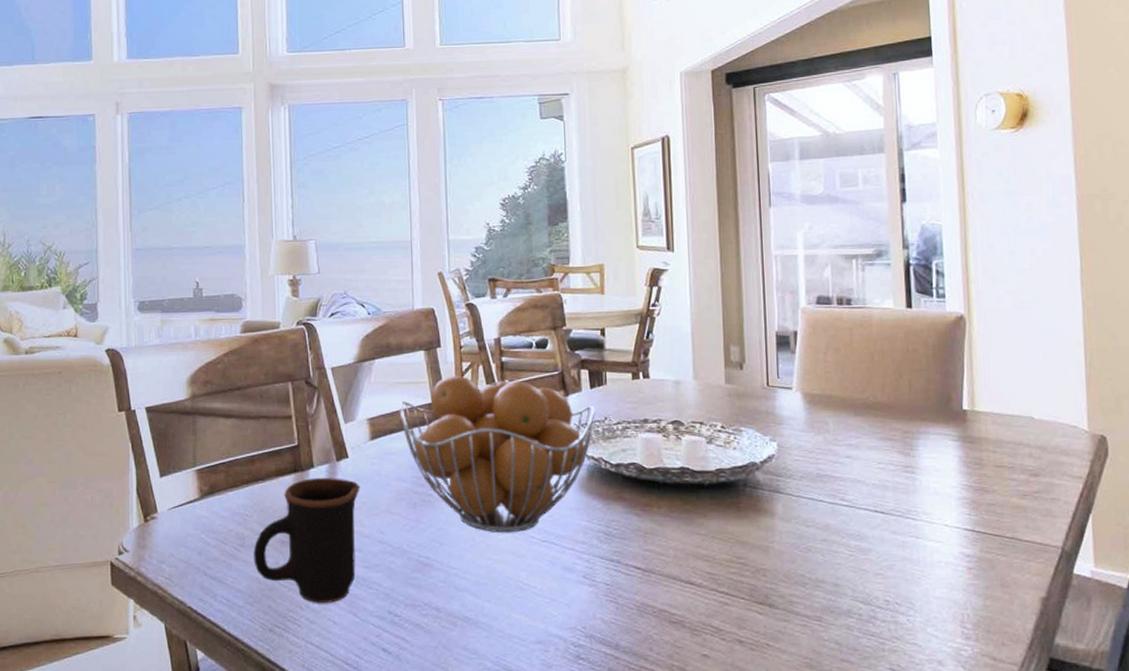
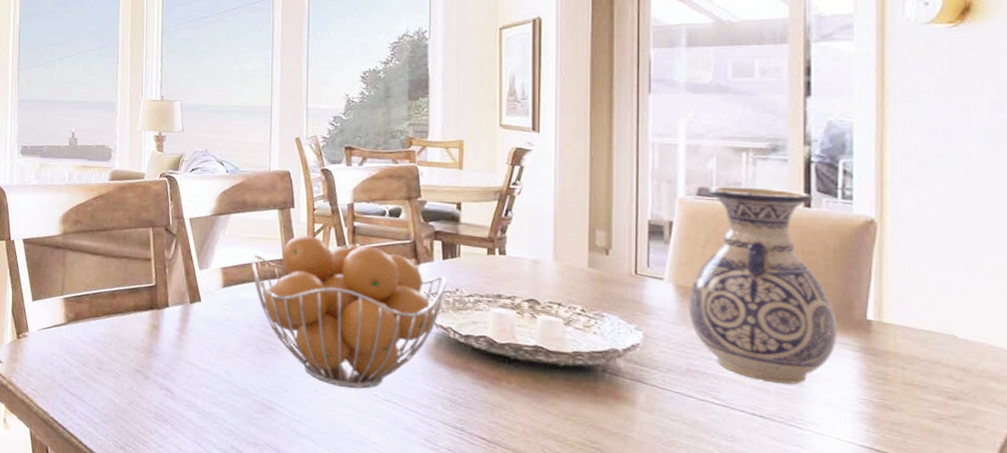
mug: present [253,478,360,603] -> none [110,316,211,431]
vase: none [814,292,940,478] -> present [688,186,837,384]

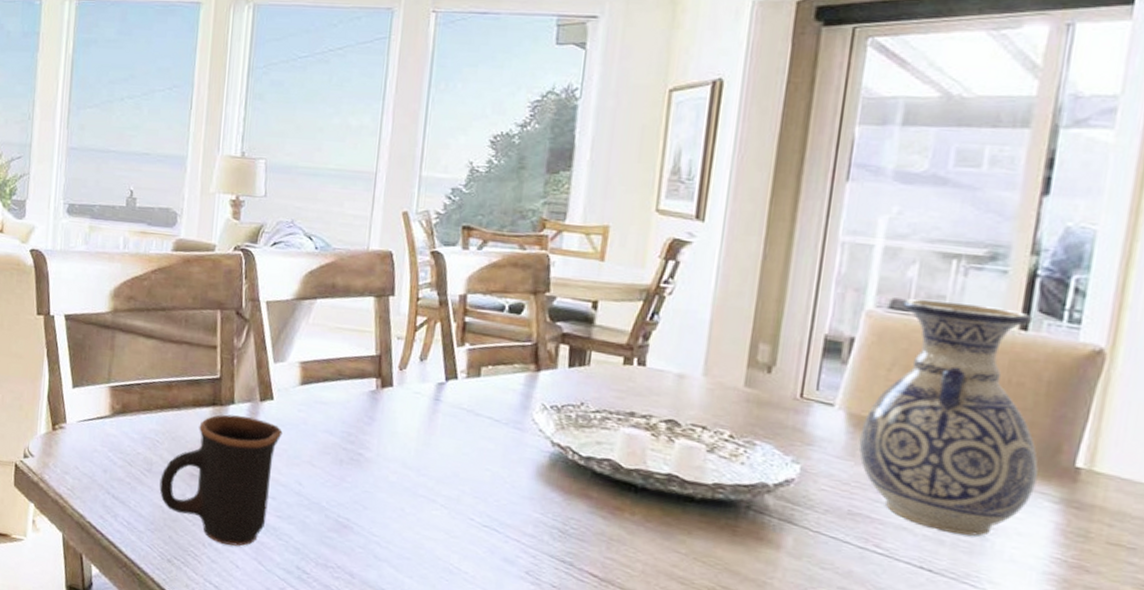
mug: none [110,316,211,431] -> present [159,414,283,546]
fruit basket: present [251,235,446,389] -> none [336,328,571,512]

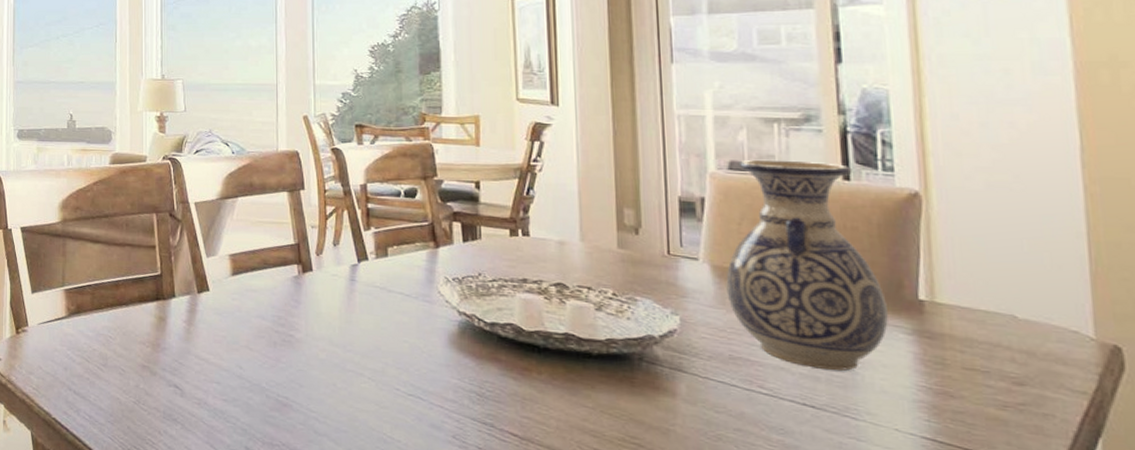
mug: present [159,414,283,546] -> none [115,307,220,432]

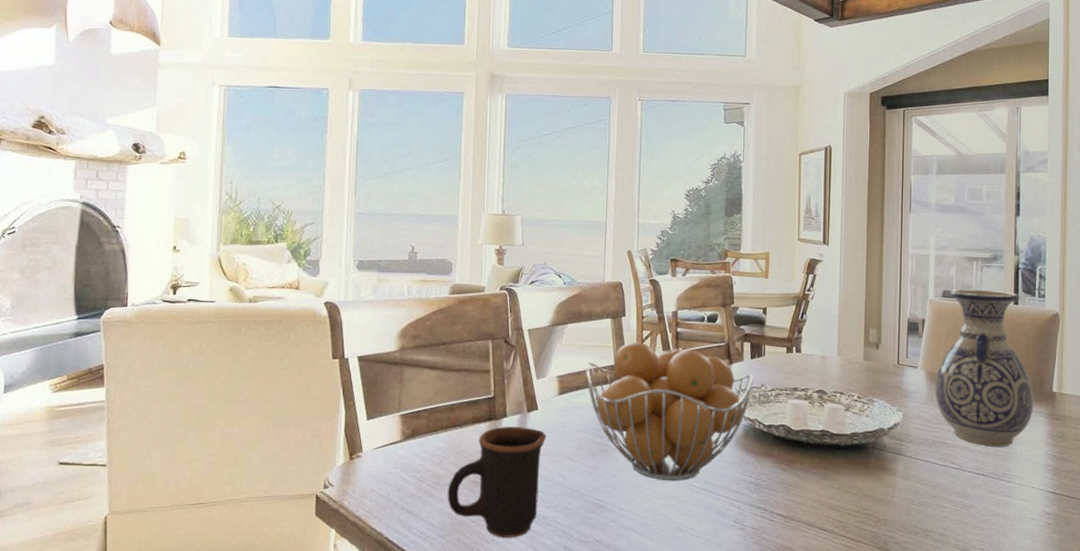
mug: none [115,307,220,432] -> present [447,427,547,538]
fruit basket: none [261,218,468,383] -> present [585,341,754,481]

